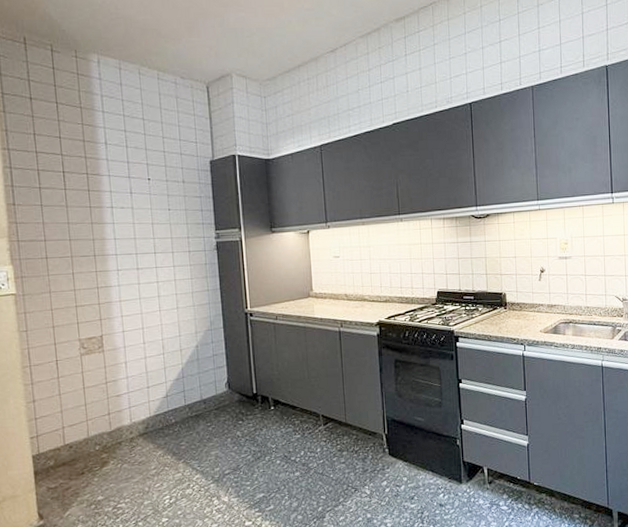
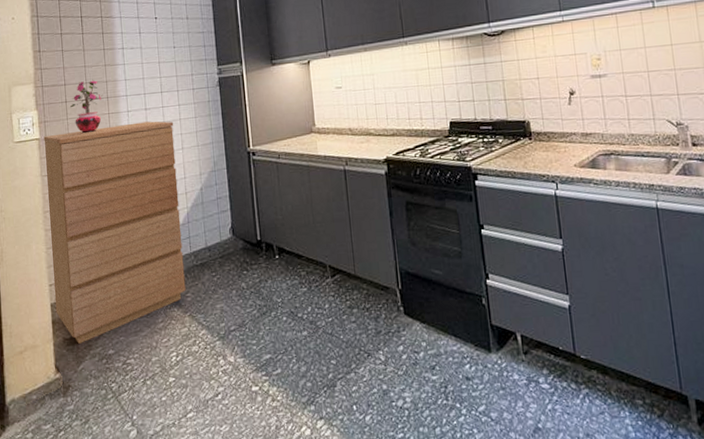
dresser: none [20,280,180,492] -> present [43,121,186,344]
potted plant: none [52,236,89,291] -> present [70,79,102,134]

